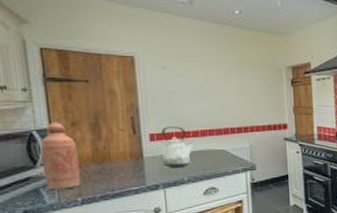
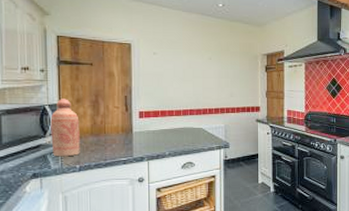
kettle: present [161,126,194,167] -> none [148,106,176,142]

